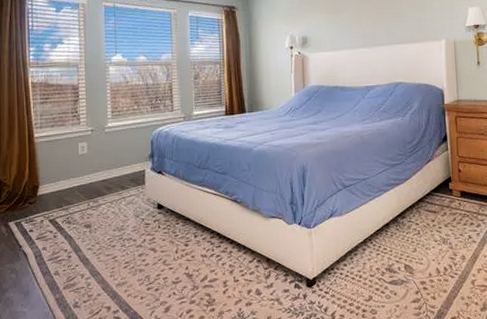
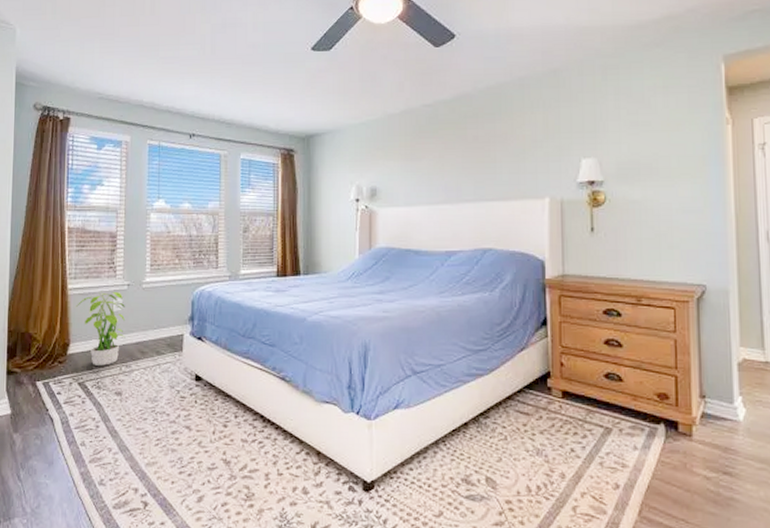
potted plant: none [41,136,92,203] -> present [74,291,126,366]

